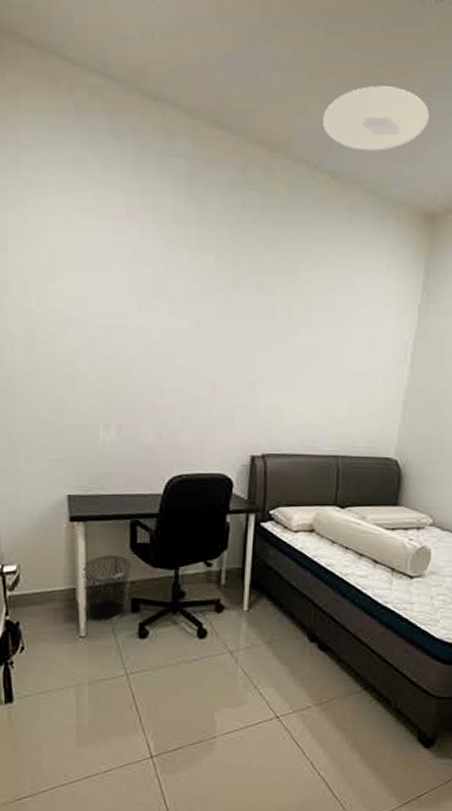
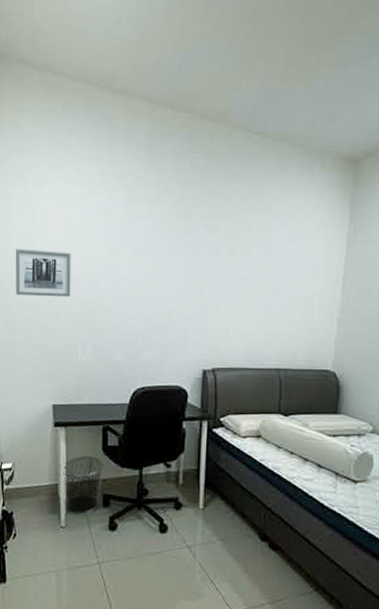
wall art: none [13,297,89,363] -> present [15,249,71,297]
ceiling light: present [323,85,429,151] -> none [255,61,345,113]

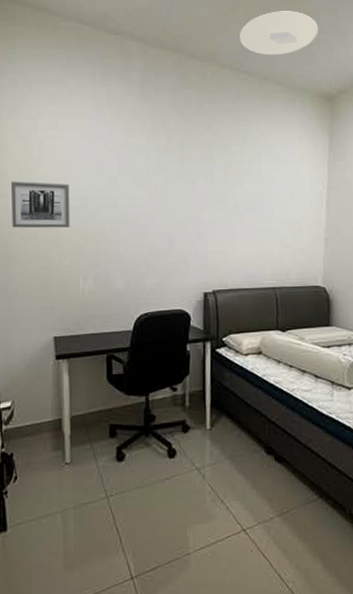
waste bin: present [63,456,104,516] -> none [66,387,110,450]
ceiling light: none [255,61,345,113] -> present [240,11,318,55]

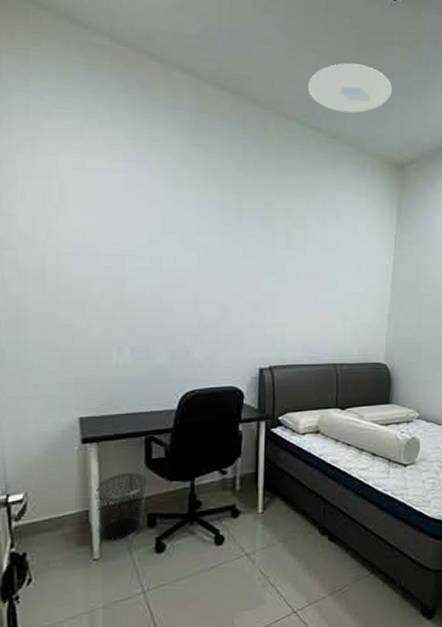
wall art: present [10,181,70,228] -> none [21,230,101,290]
waste bin: none [66,387,110,450] -> present [95,472,148,543]

